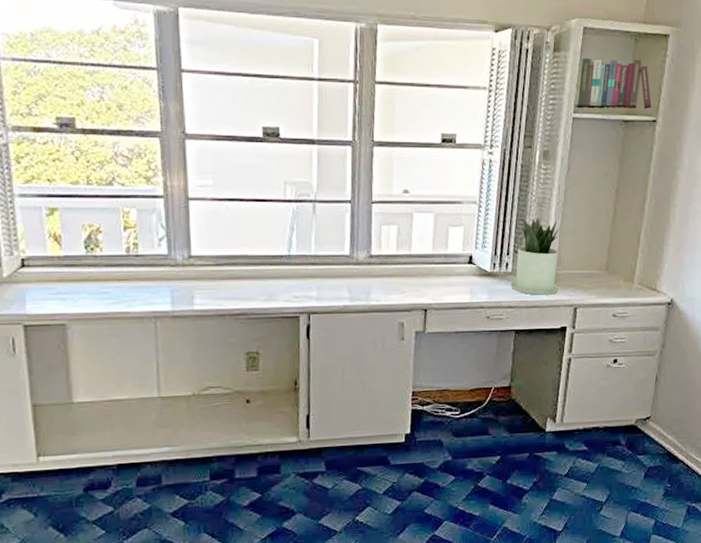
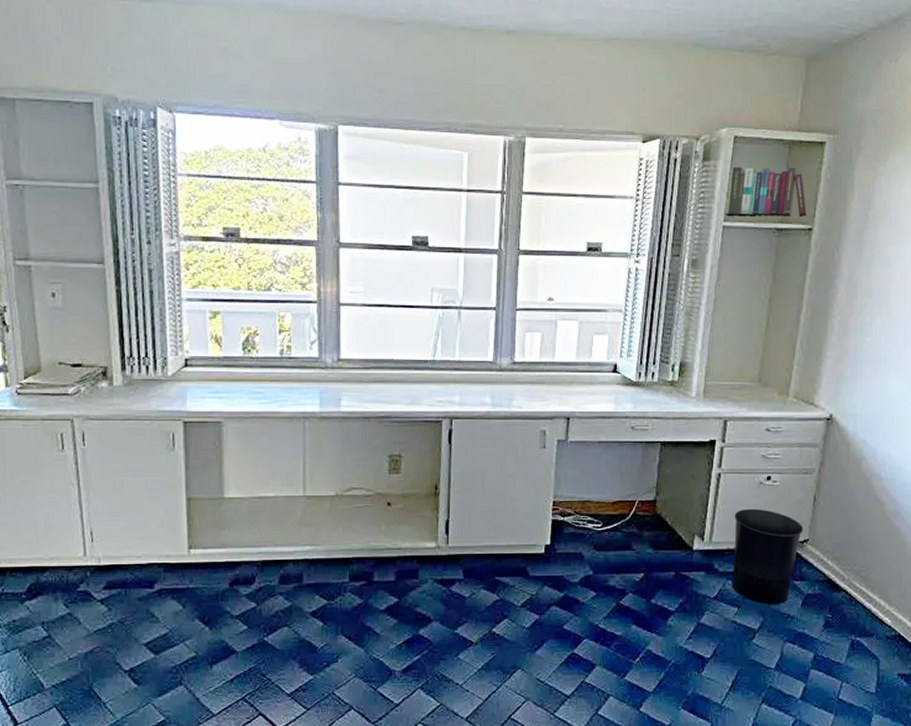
planter: present [510,217,561,295] -> none [656,326,711,406]
waste bin: none [581,390,646,479] -> present [732,508,804,605]

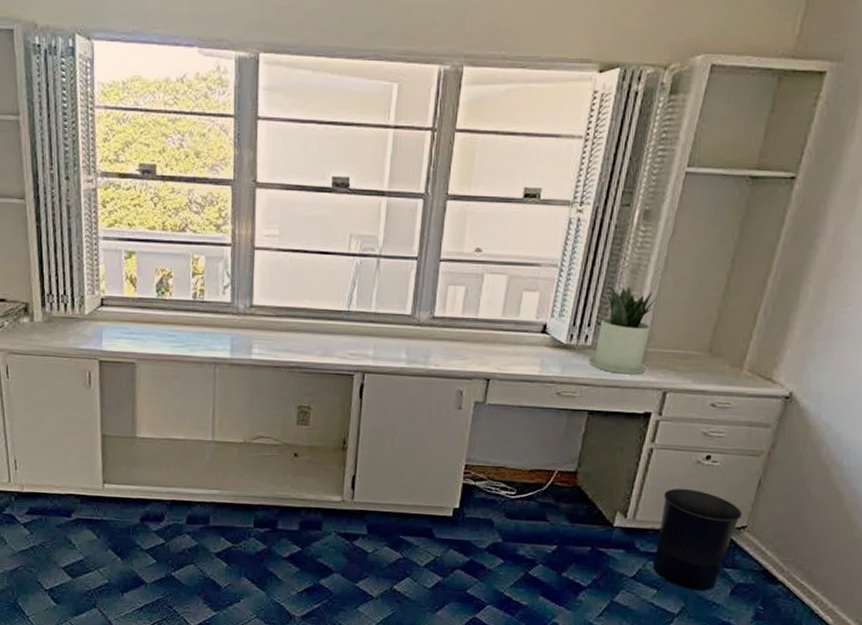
planter: none [656,326,711,406] -> present [588,286,658,375]
books: present [724,166,807,218] -> none [688,101,792,164]

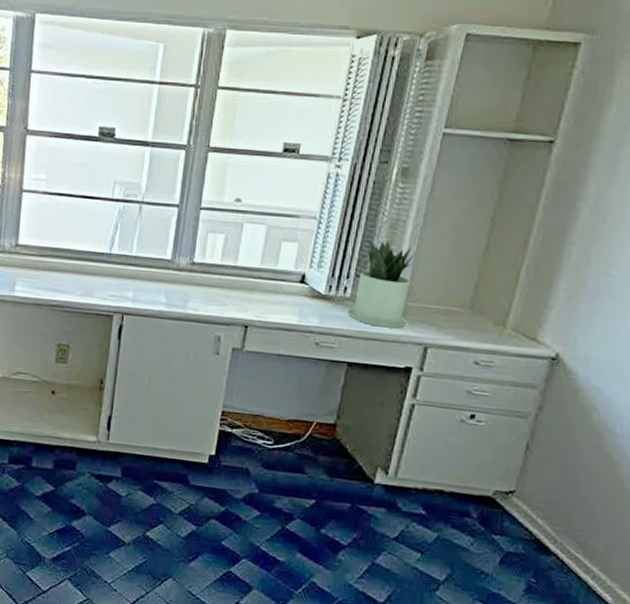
waste bin: present [653,488,743,591] -> none [416,446,510,558]

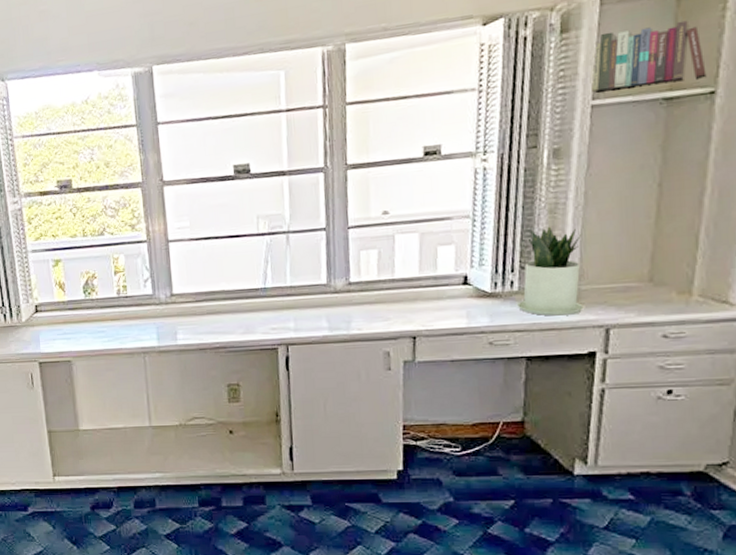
books: none [446,67,549,128] -> present [591,20,707,94]

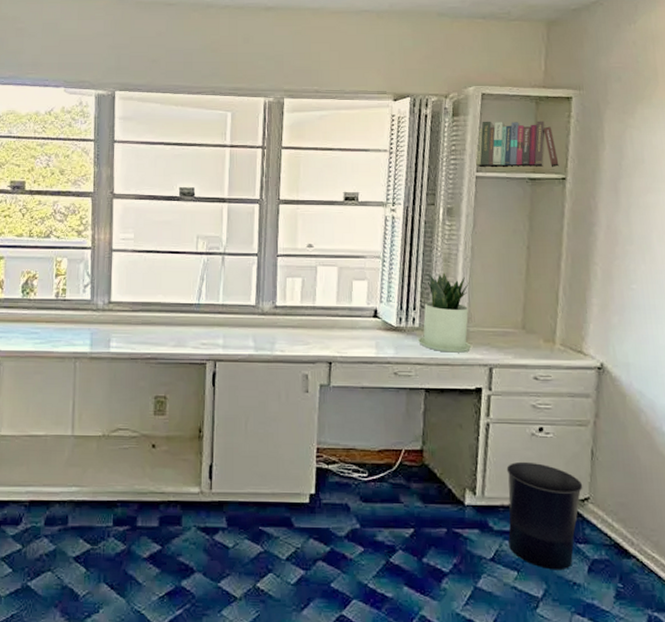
waste bin: none [625,427,721,537] -> present [506,461,583,570]

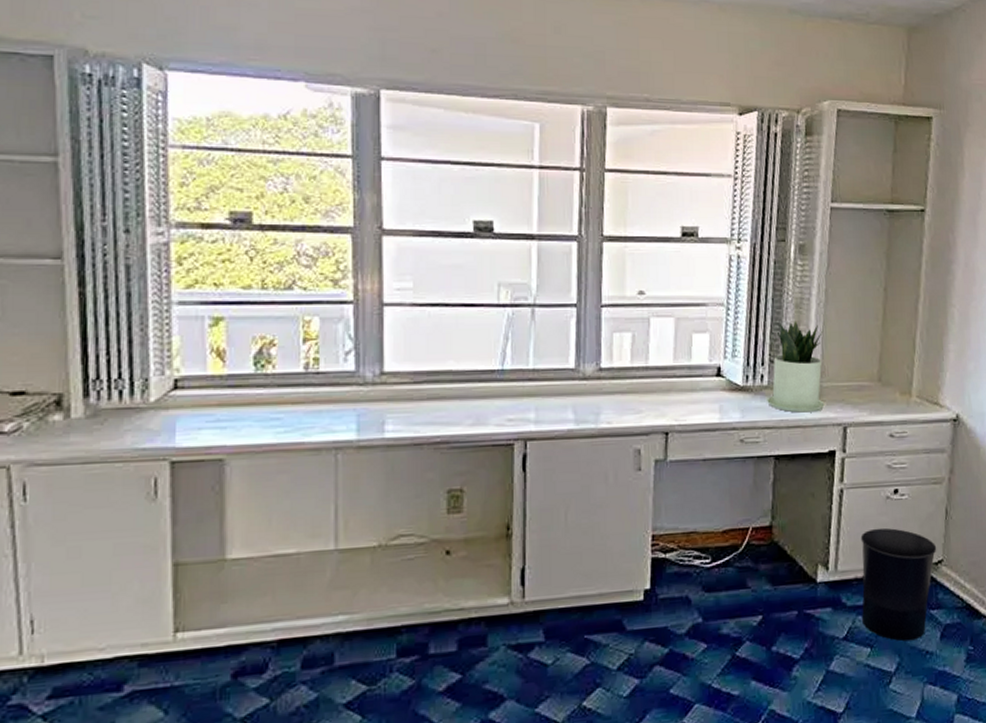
books: present [476,121,559,168] -> none [830,142,918,198]

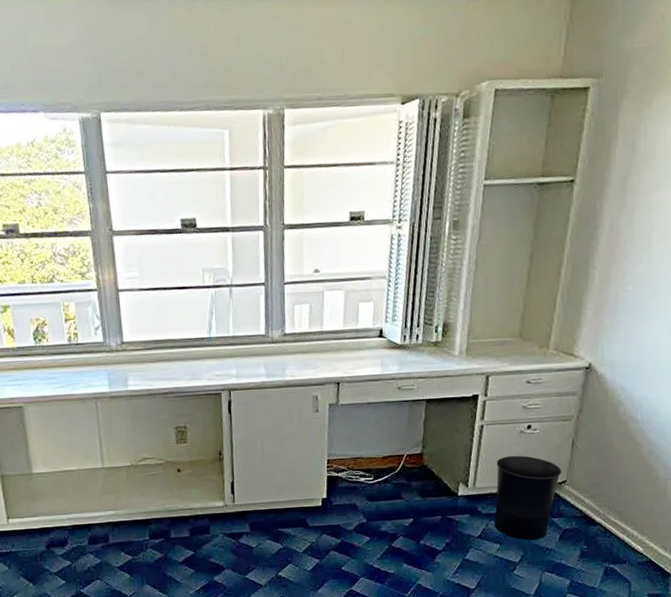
planter: present [767,321,825,413] -> none [421,288,473,365]

